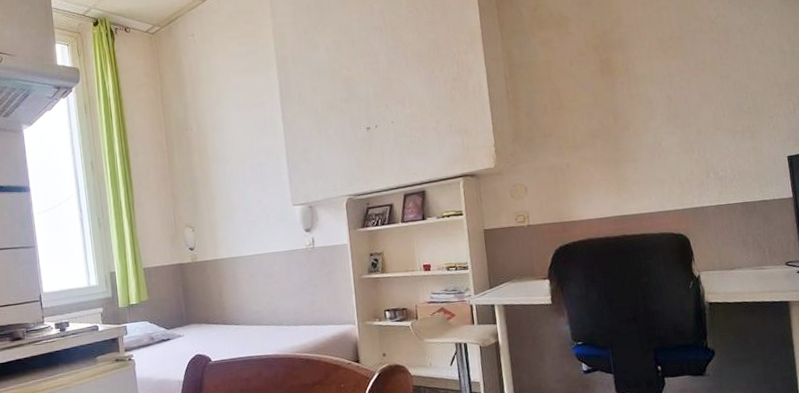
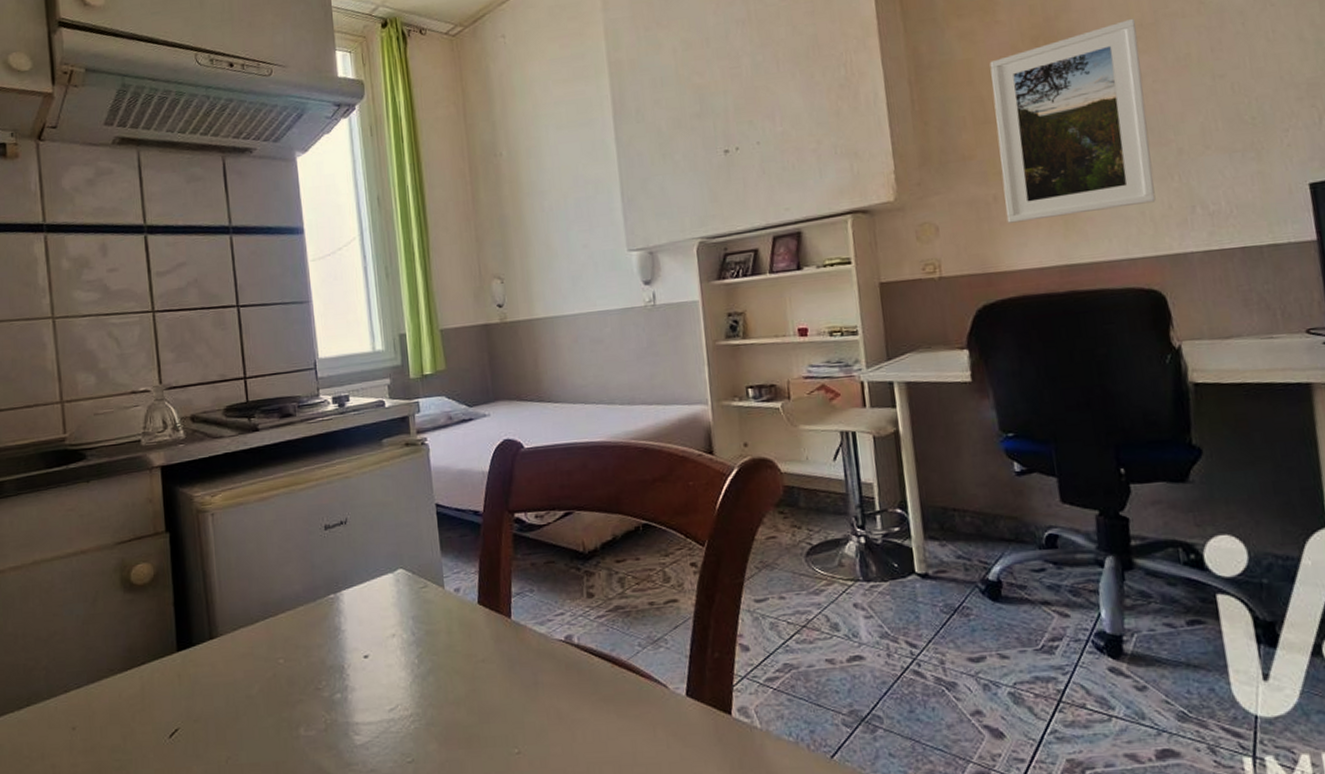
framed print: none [563,32,682,185] -> present [989,18,1156,223]

